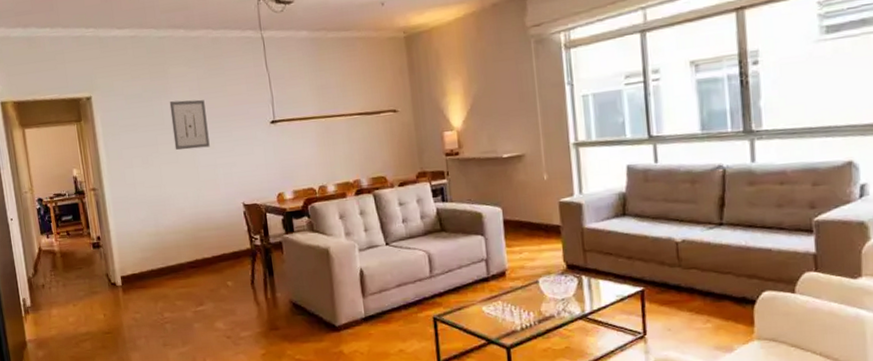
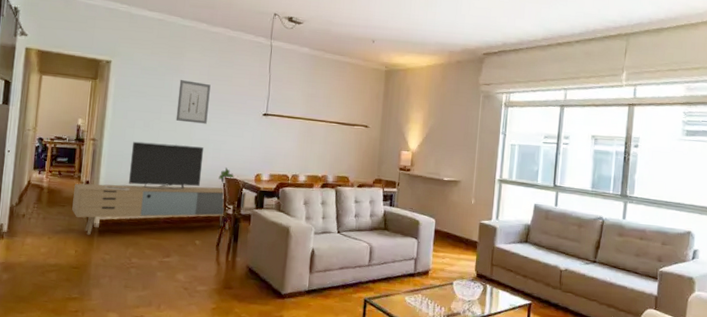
media console: none [86,174,274,296] -> present [72,141,247,235]

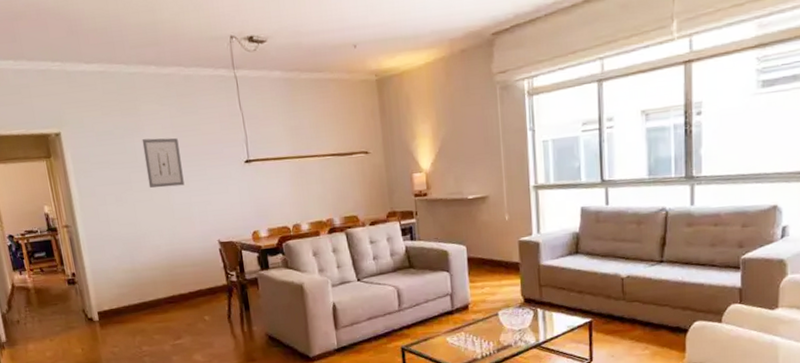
media console: present [72,141,247,235] -> none [61,212,250,330]

